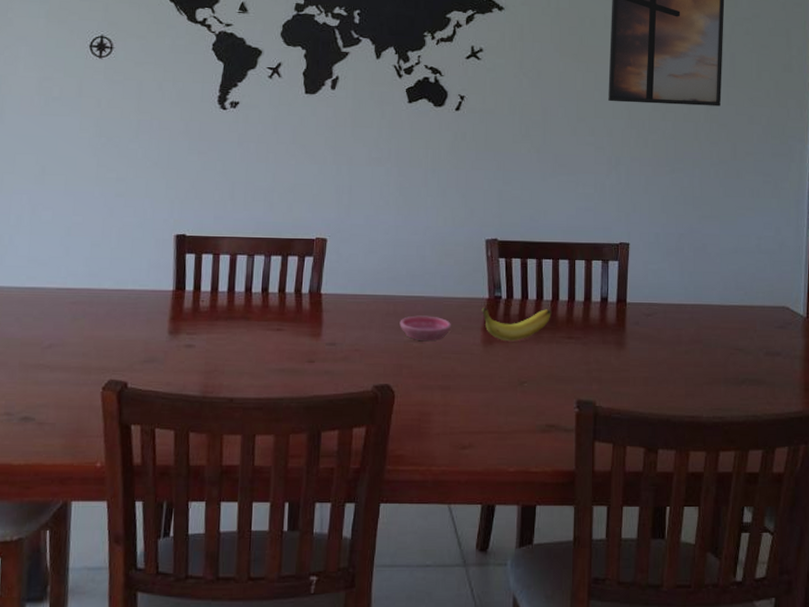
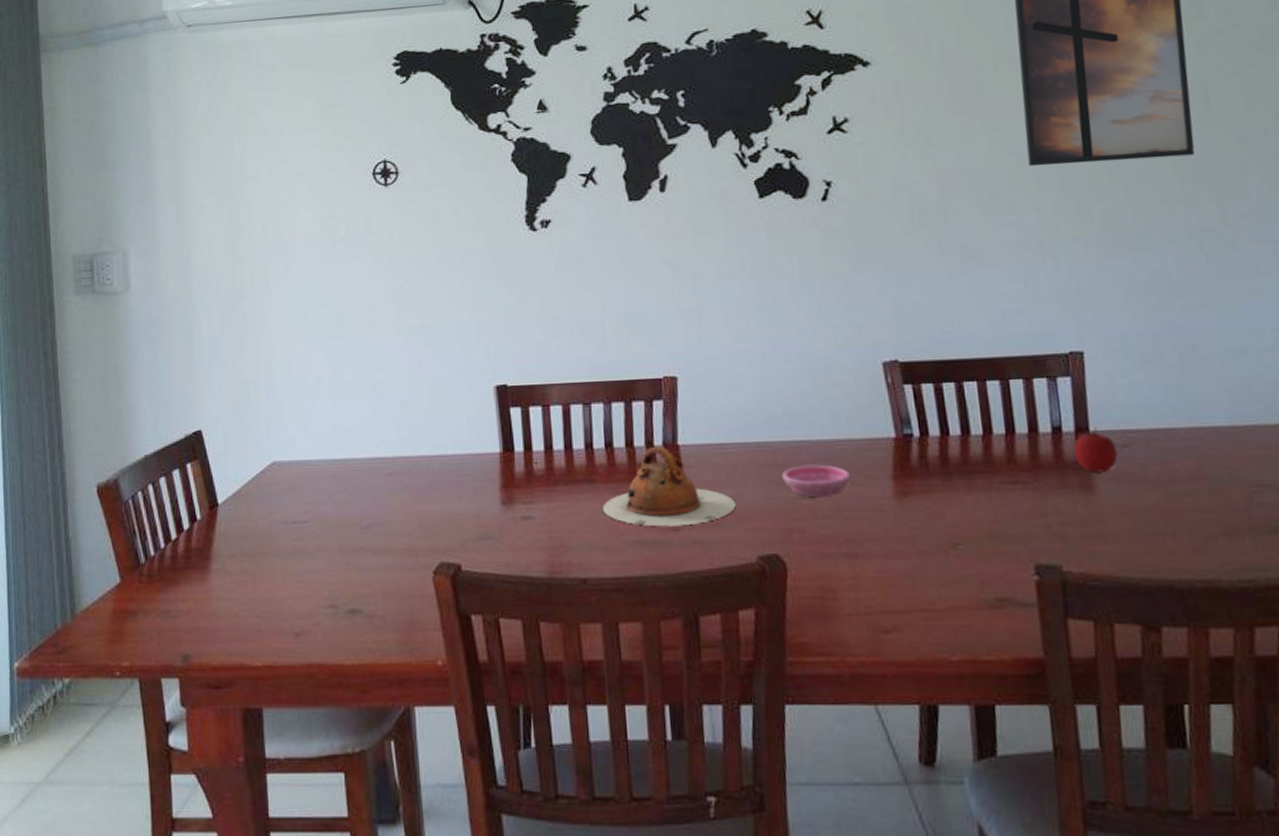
teapot: none [254,293,361,359] -> present [603,446,736,527]
banana: present [481,307,552,342] -> none [887,447,985,492]
apple: none [614,300,644,334] -> present [1073,427,1118,473]

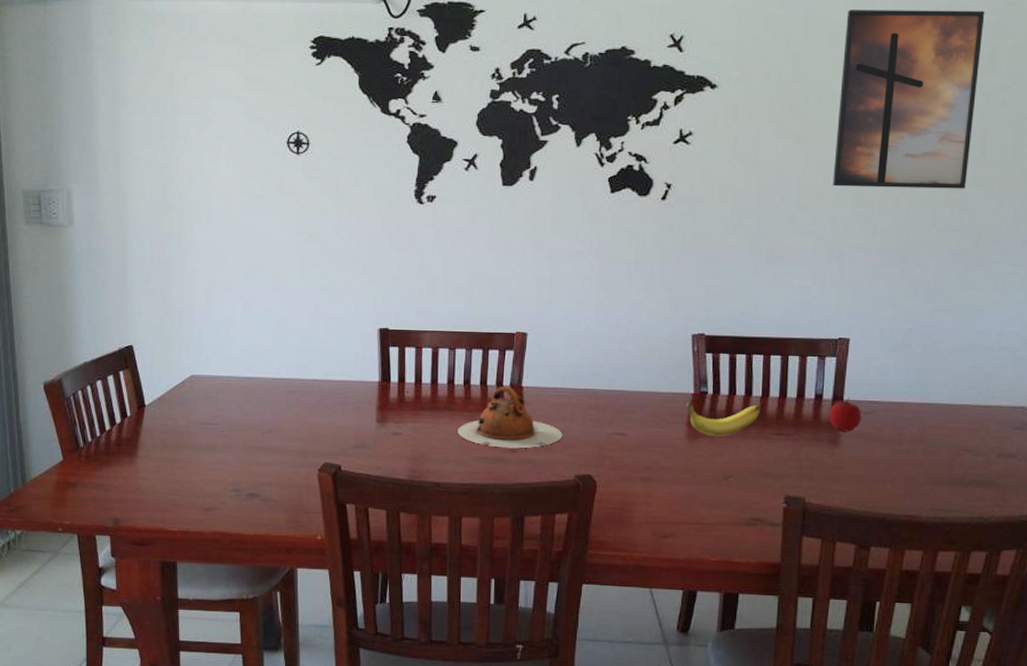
saucer: present [782,464,850,497] -> none [601,409,654,434]
banana: none [887,447,985,492] -> present [686,402,761,437]

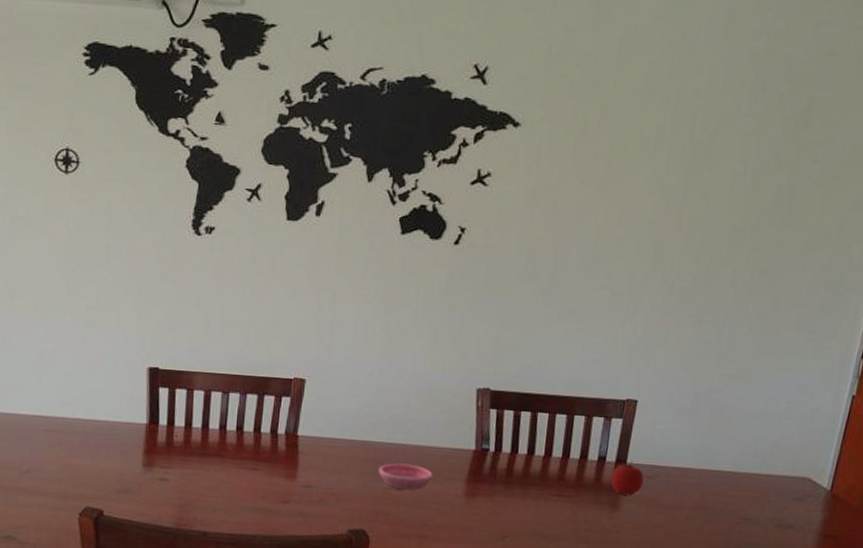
teapot: present [458,386,563,449] -> none [228,434,338,500]
saucer: none [601,409,654,434] -> present [378,463,433,490]
banana: present [686,402,761,437] -> none [466,458,543,496]
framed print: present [833,10,985,189] -> none [633,49,805,250]

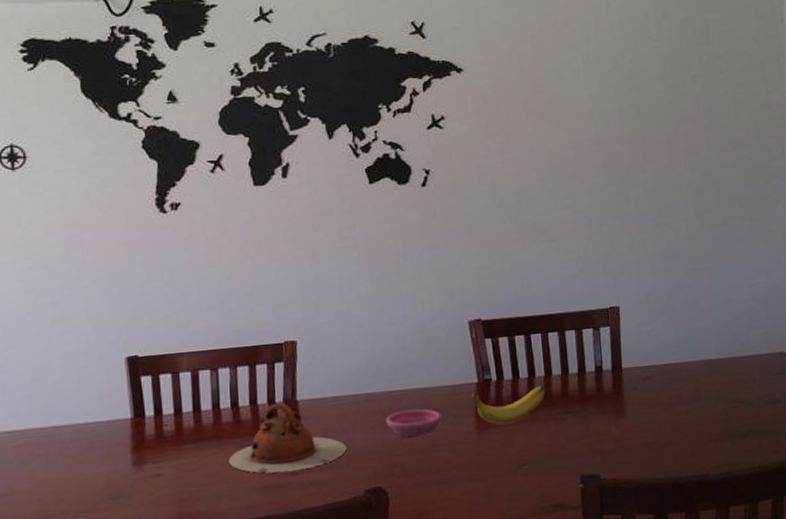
teapot: none [228,434,338,500] -> present [229,402,347,473]
banana: none [466,458,543,496] -> present [471,386,546,425]
apple: present [610,460,644,496] -> none [610,365,642,401]

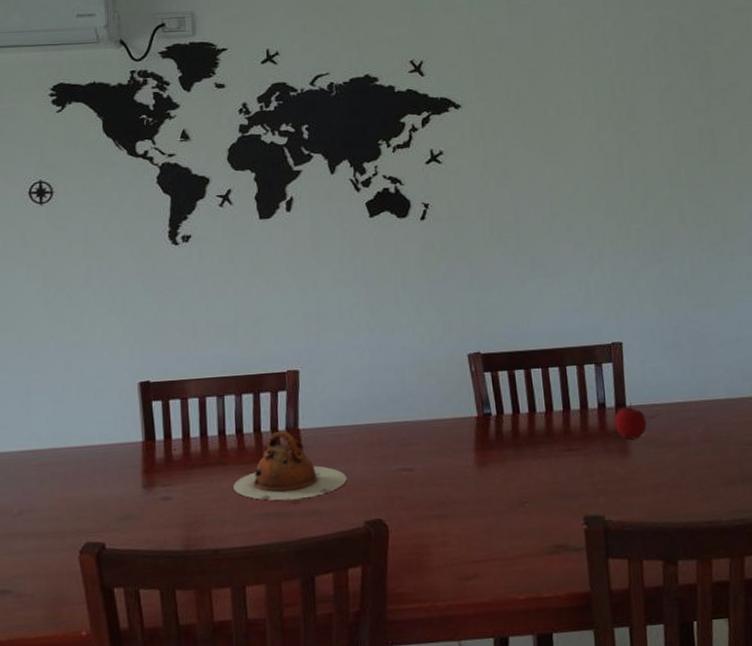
saucer: present [385,408,441,437] -> none [385,441,441,469]
banana: present [471,386,546,425] -> none [471,422,547,461]
apple: none [610,365,642,401] -> present [614,403,647,440]

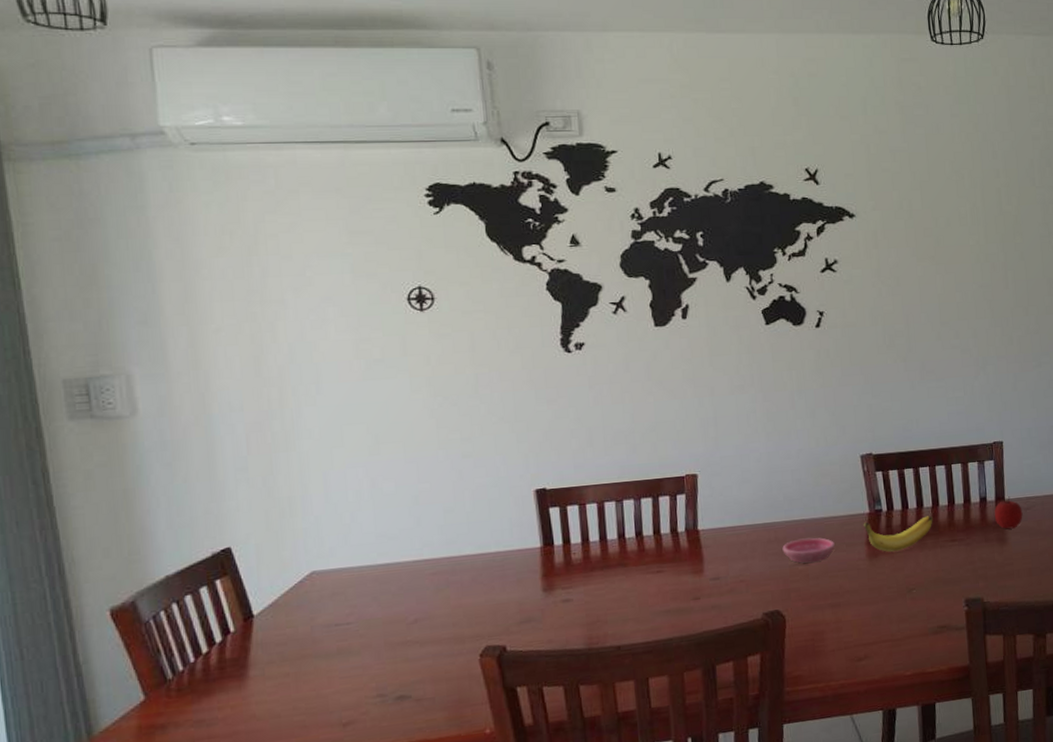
teapot: present [233,430,347,501] -> none [634,531,746,598]
saucer: none [385,441,441,469] -> present [782,537,835,563]
banana: none [471,422,547,461] -> present [863,516,933,553]

